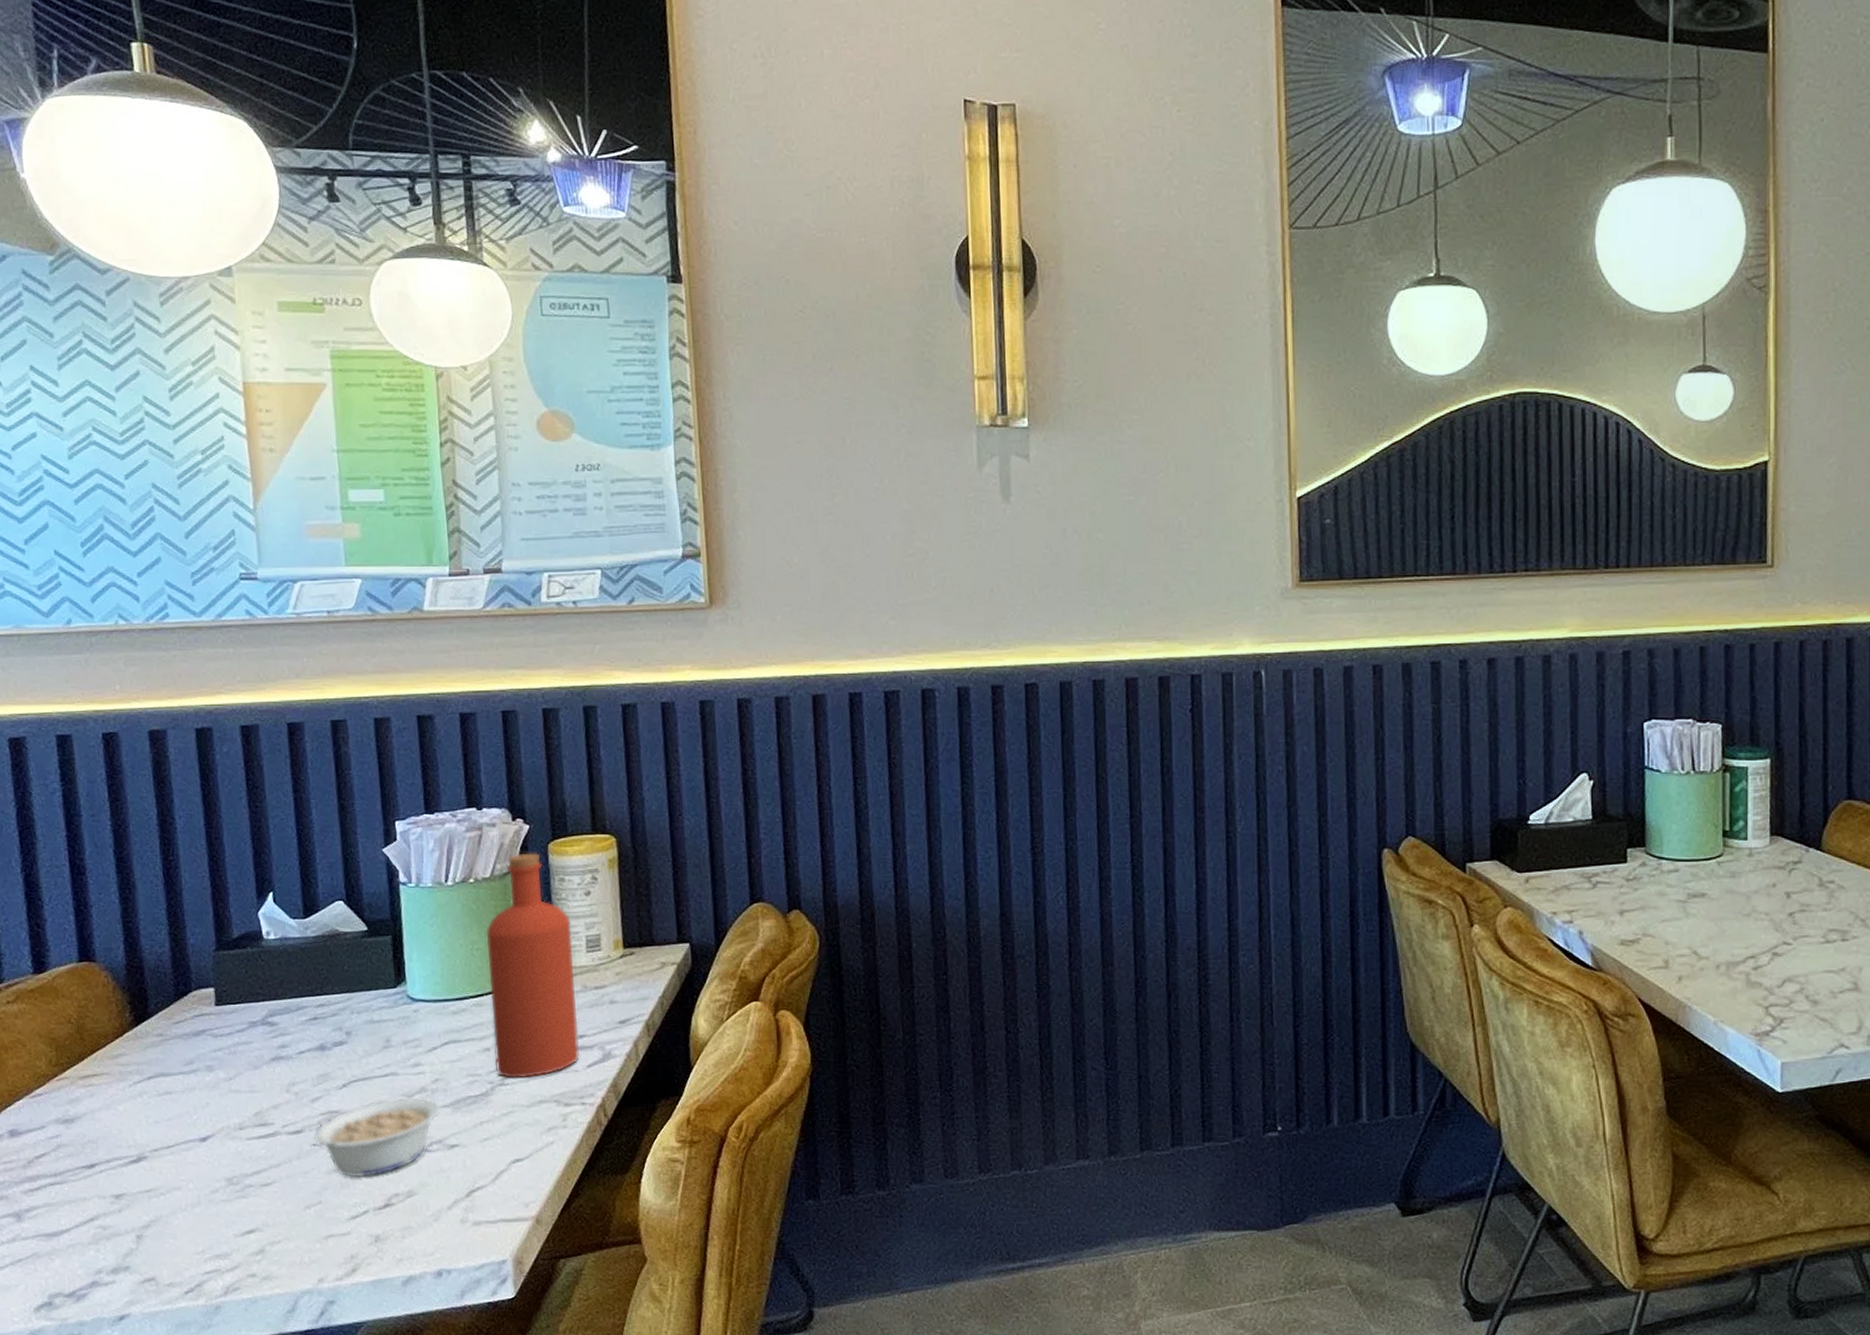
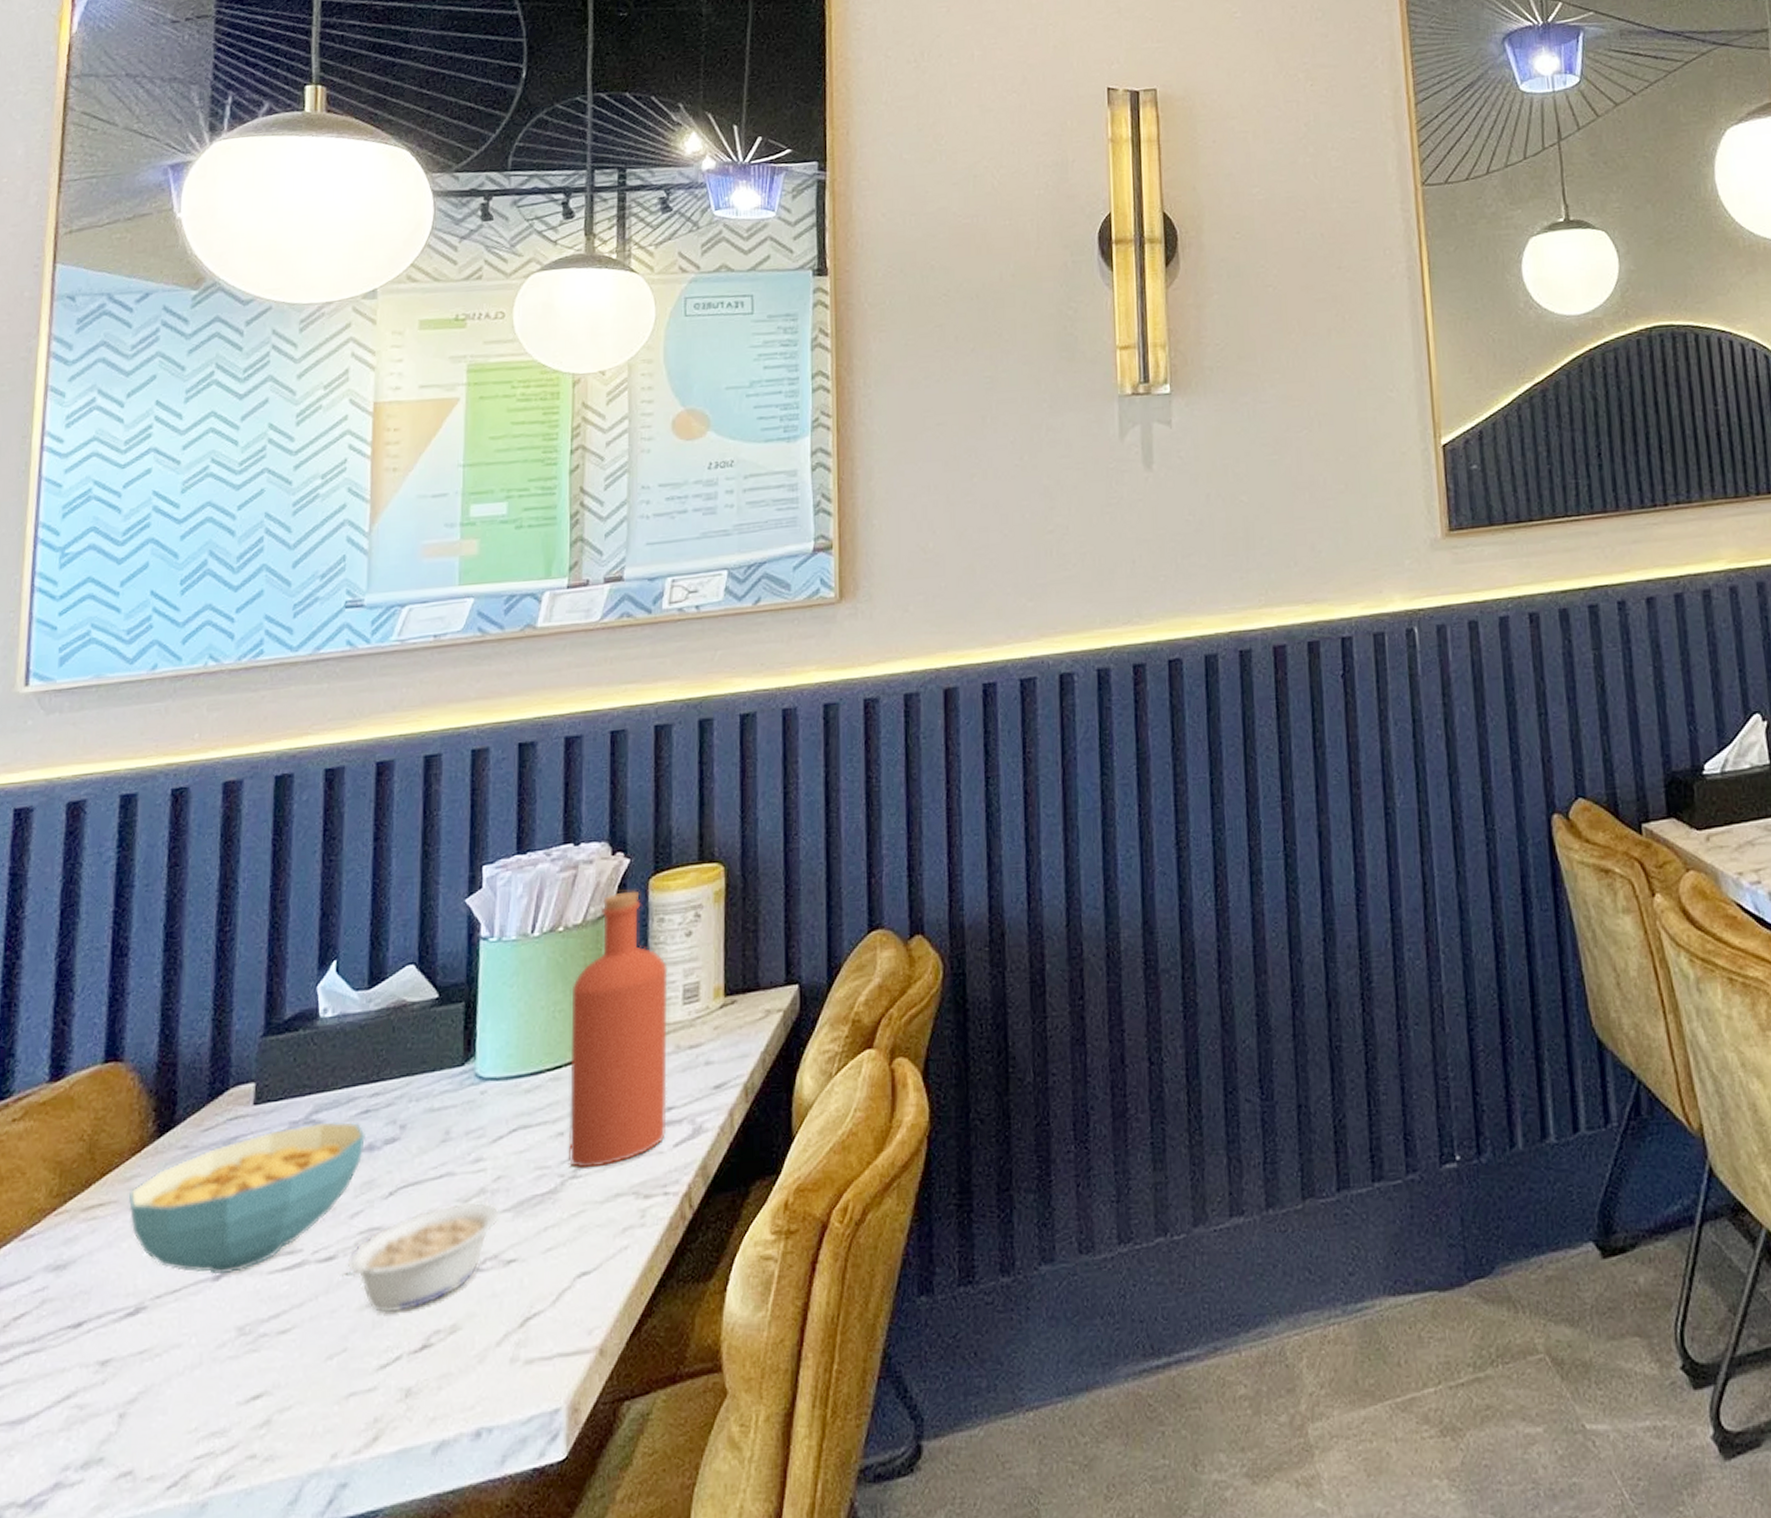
cereal bowl: none [117,1024,318,1137] -> present [128,1121,367,1275]

